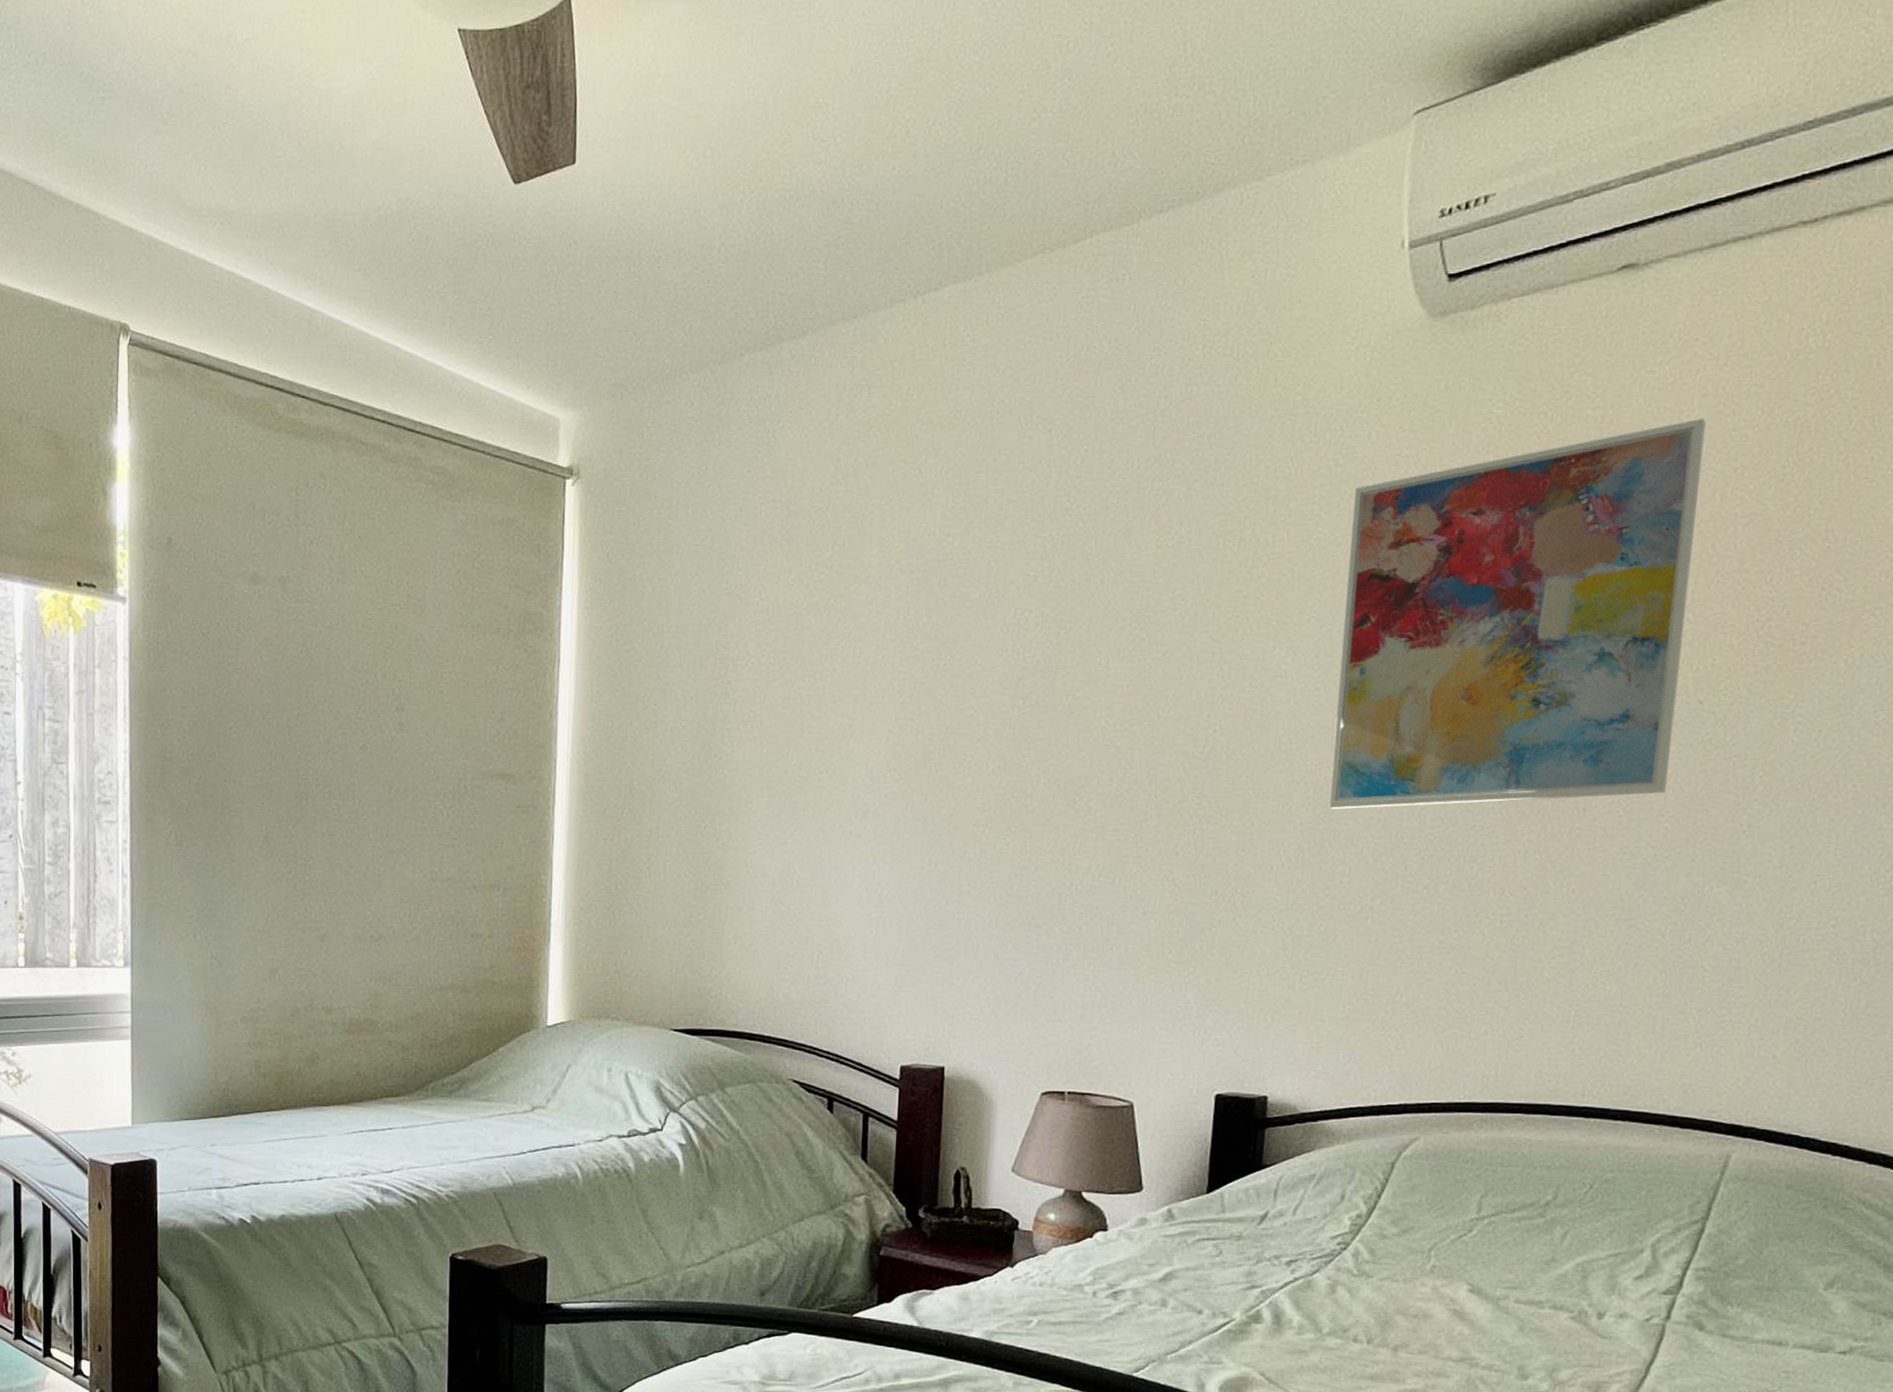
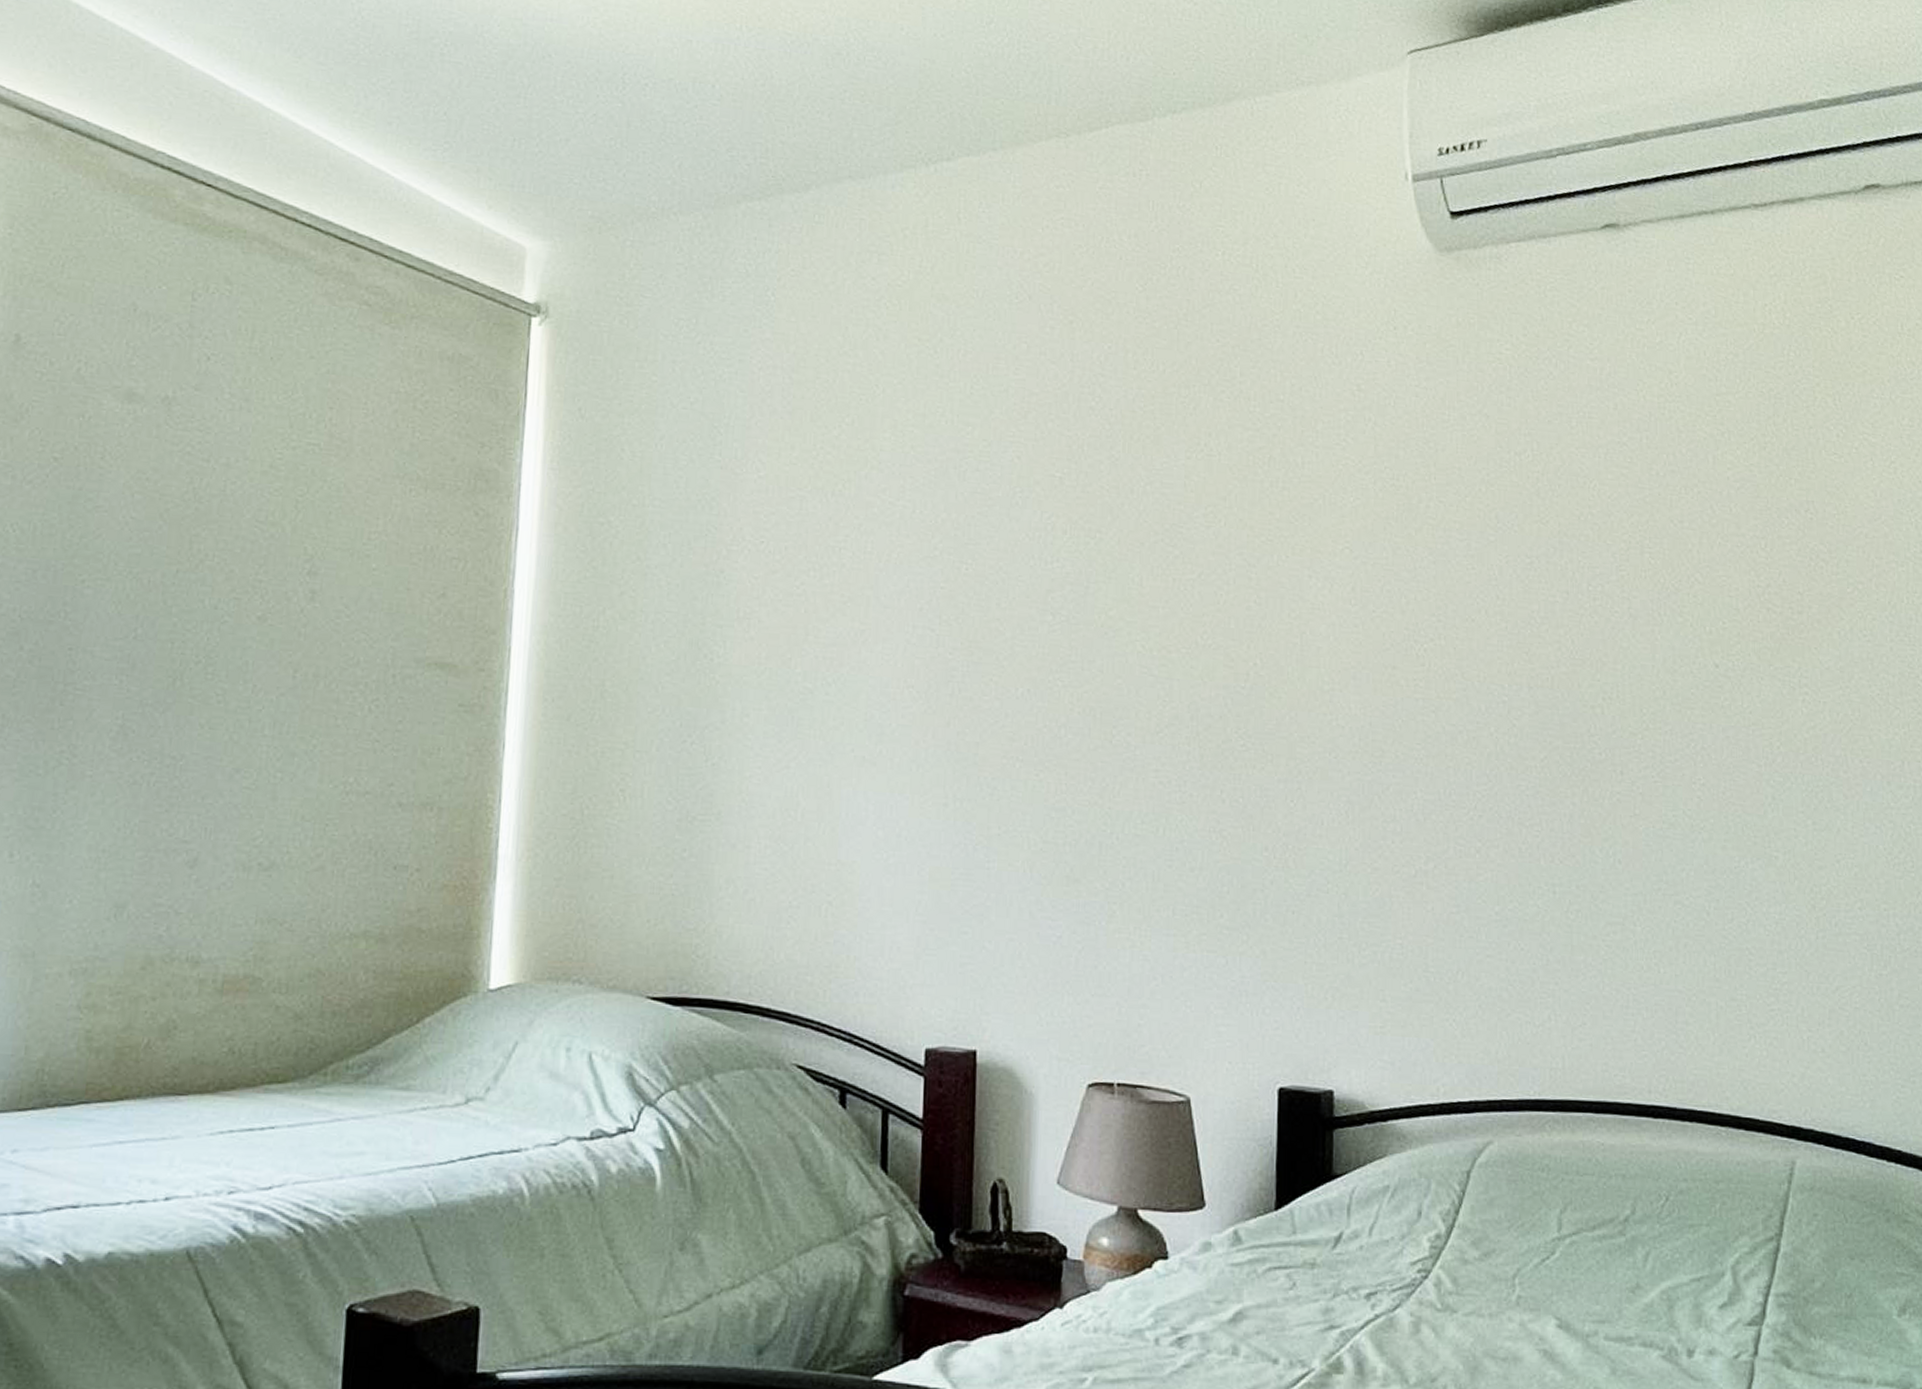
wall art: present [1328,418,1706,810] -> none [1375,380,1695,760]

